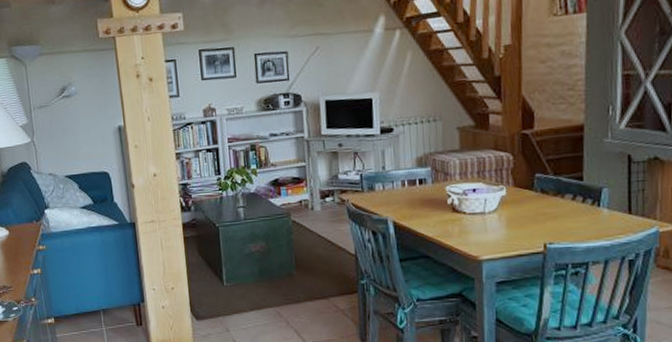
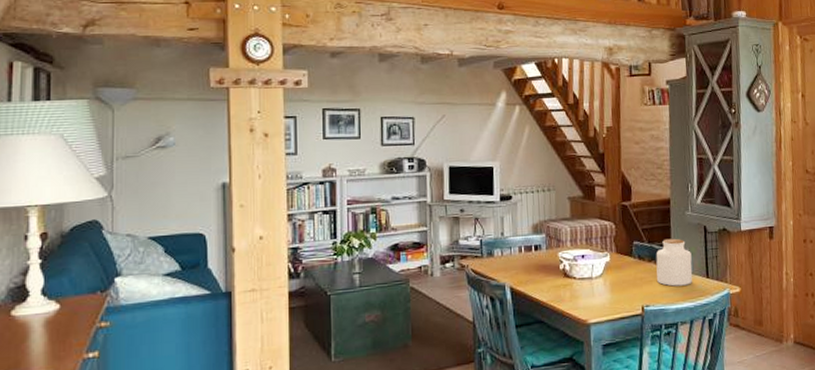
jar: none [562,169,610,223] -> present [656,238,693,287]

